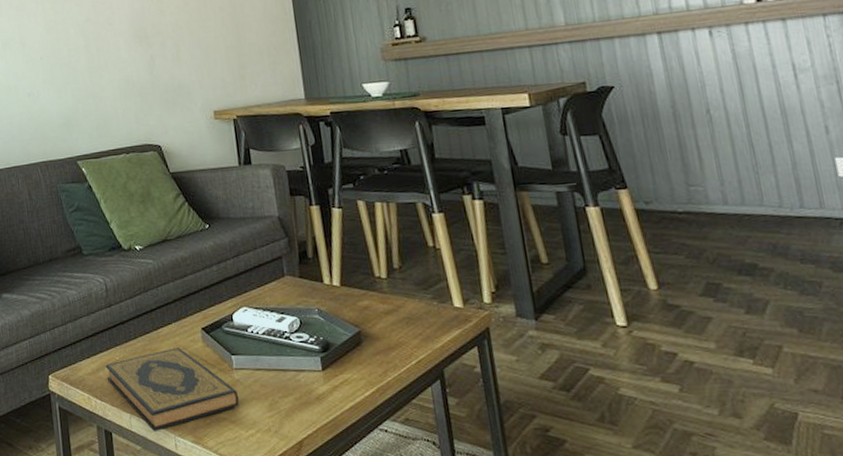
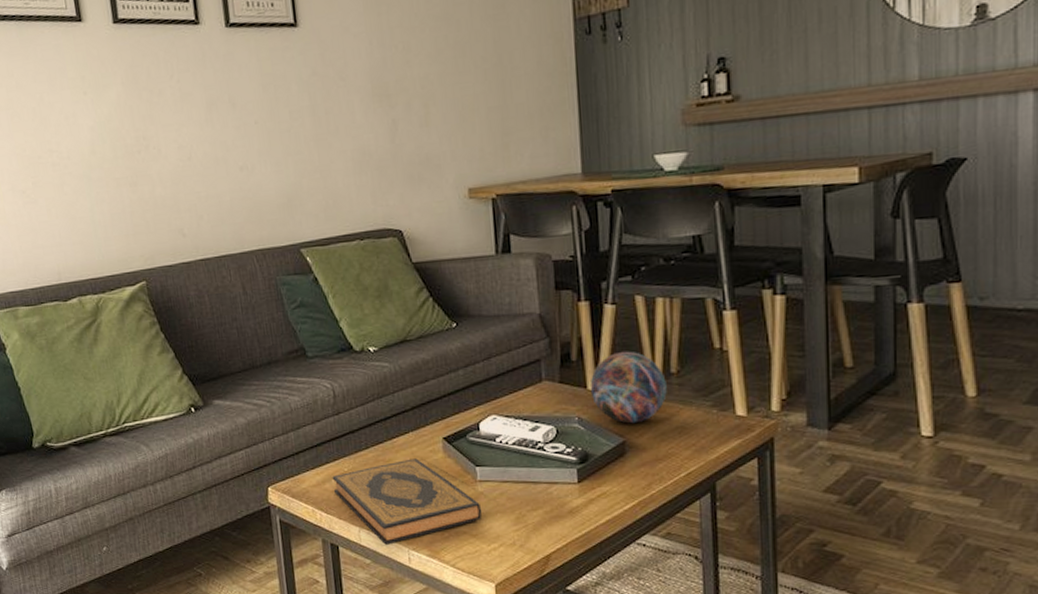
decorative orb: none [325,249,393,315] -> present [590,351,667,424]

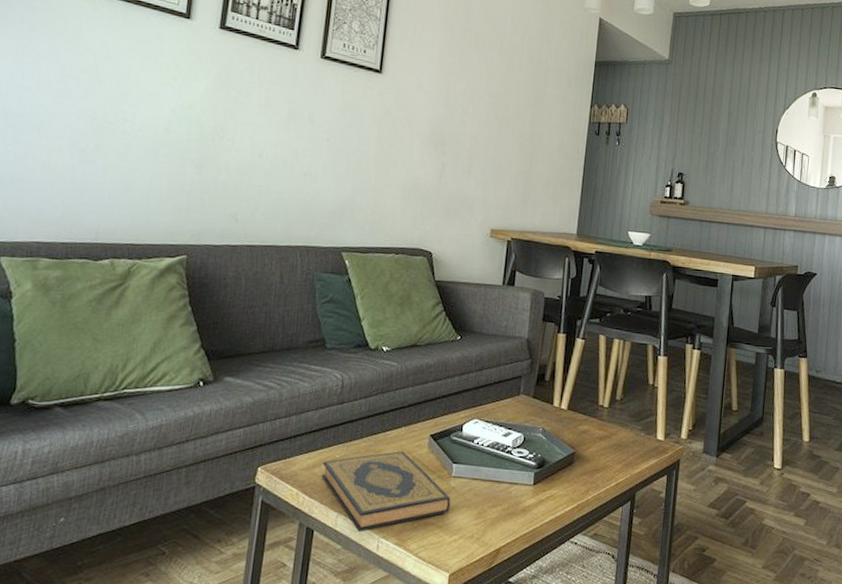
decorative orb: present [590,351,667,424] -> none [555,378,612,438]

